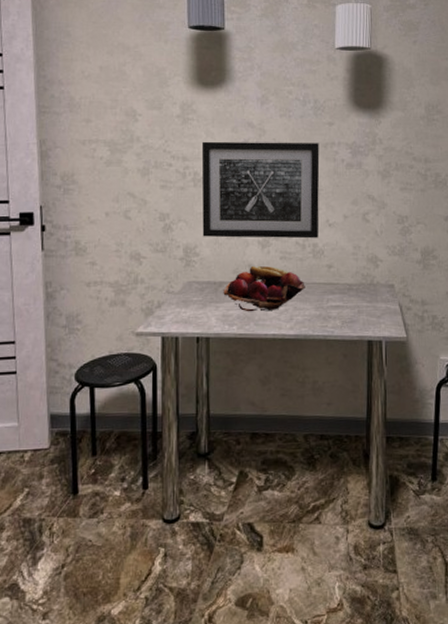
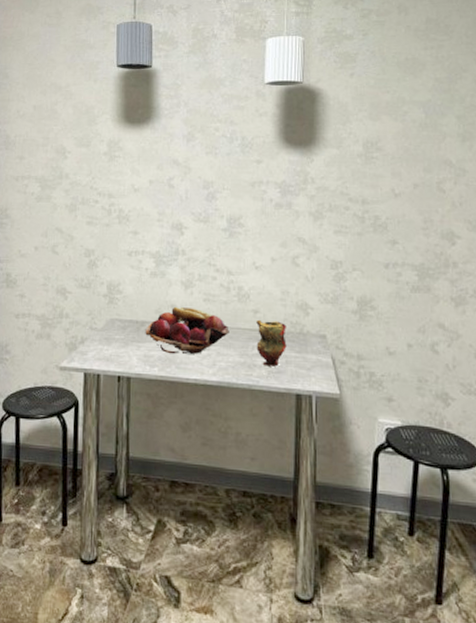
wall art: present [201,141,320,239] -> none [126,178,246,281]
teapot: none [330,273,359,317] -> present [256,319,287,367]

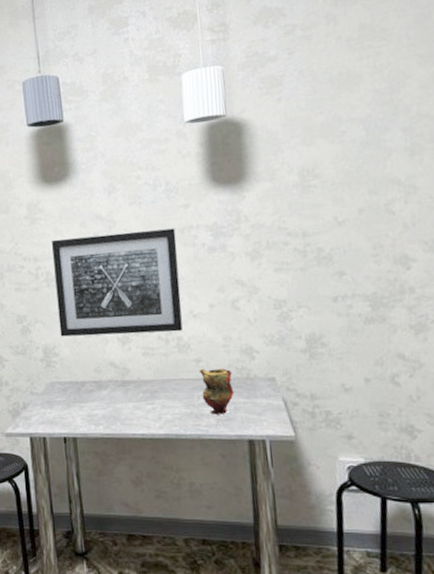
wall art: none [126,178,246,281] -> present [51,228,183,337]
fruit basket: present [145,306,229,354] -> none [86,363,173,410]

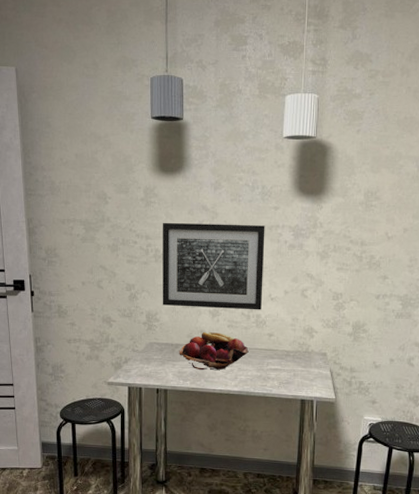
fruit basket: none [86,363,173,410] -> present [179,331,249,370]
teapot: present [199,368,234,415] -> none [270,341,295,379]

